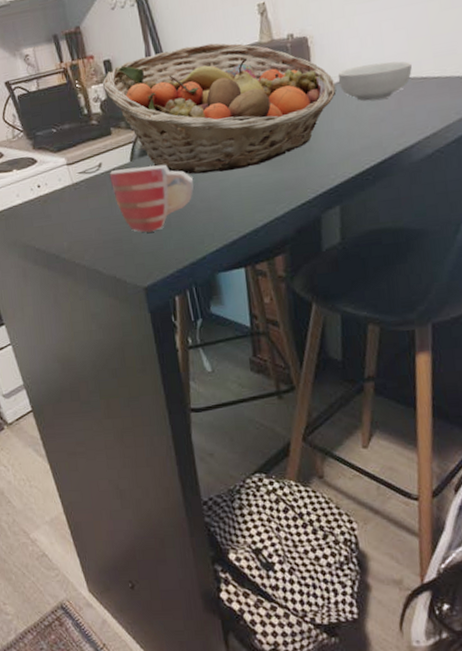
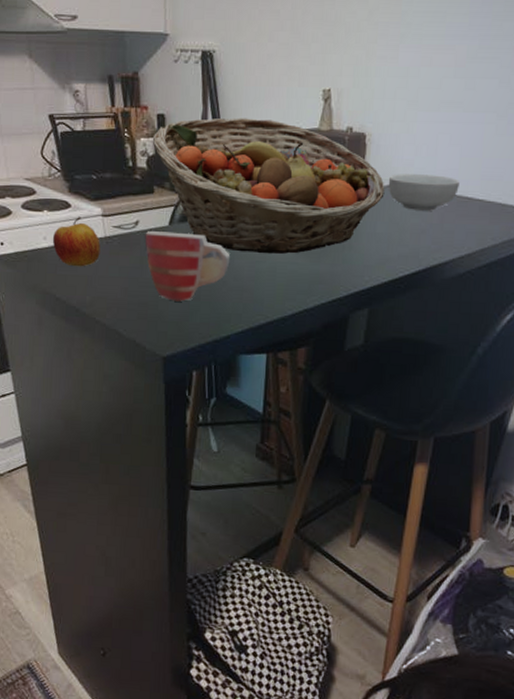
apple: none [24,170,70,217] -> present [52,217,101,267]

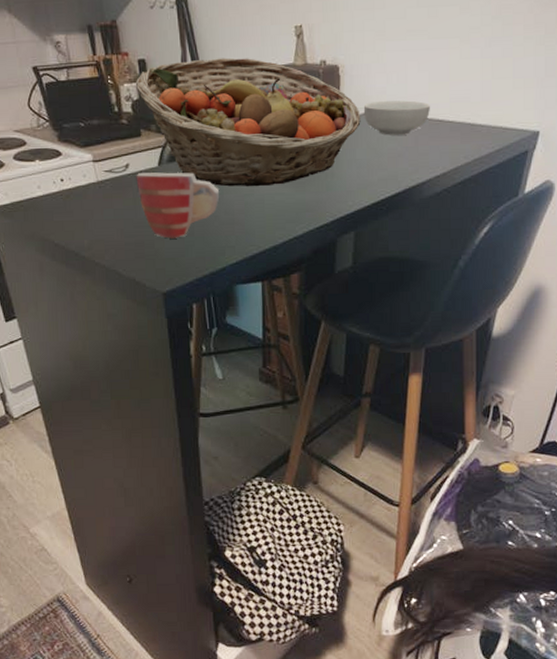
apple: present [52,217,101,267] -> none [46,164,94,213]

